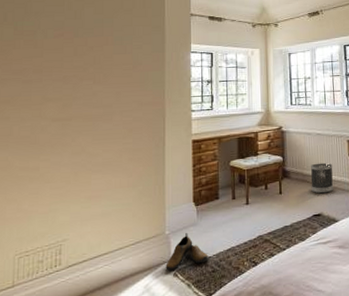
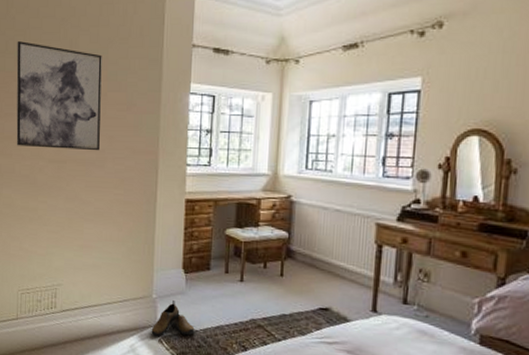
wall art: none [14,12,108,109] -> present [16,40,102,151]
wastebasket: present [311,162,333,194] -> none [320,246,352,285]

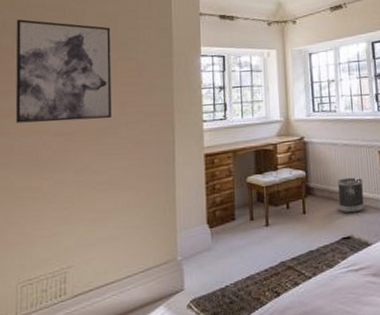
shoe: present [151,301,195,336] -> none [178,259,225,302]
wastebasket: none [320,246,352,285] -> present [338,177,364,213]

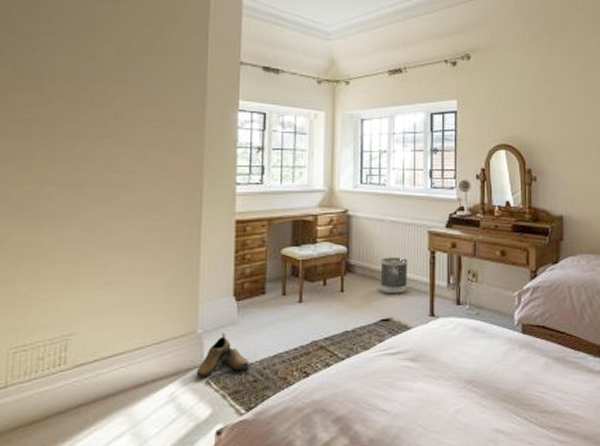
wall art: present [15,19,112,123] -> none [12,46,134,172]
shoe: none [178,259,225,302] -> present [196,333,249,378]

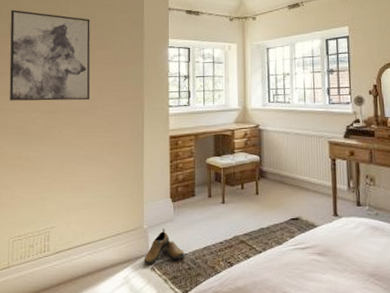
wall art: none [12,46,134,172] -> present [9,9,91,101]
wastebasket: present [380,257,408,294] -> none [288,164,313,197]

